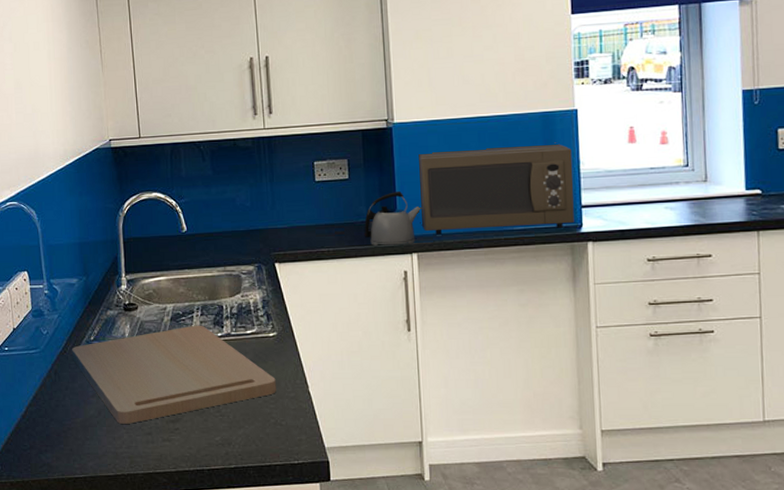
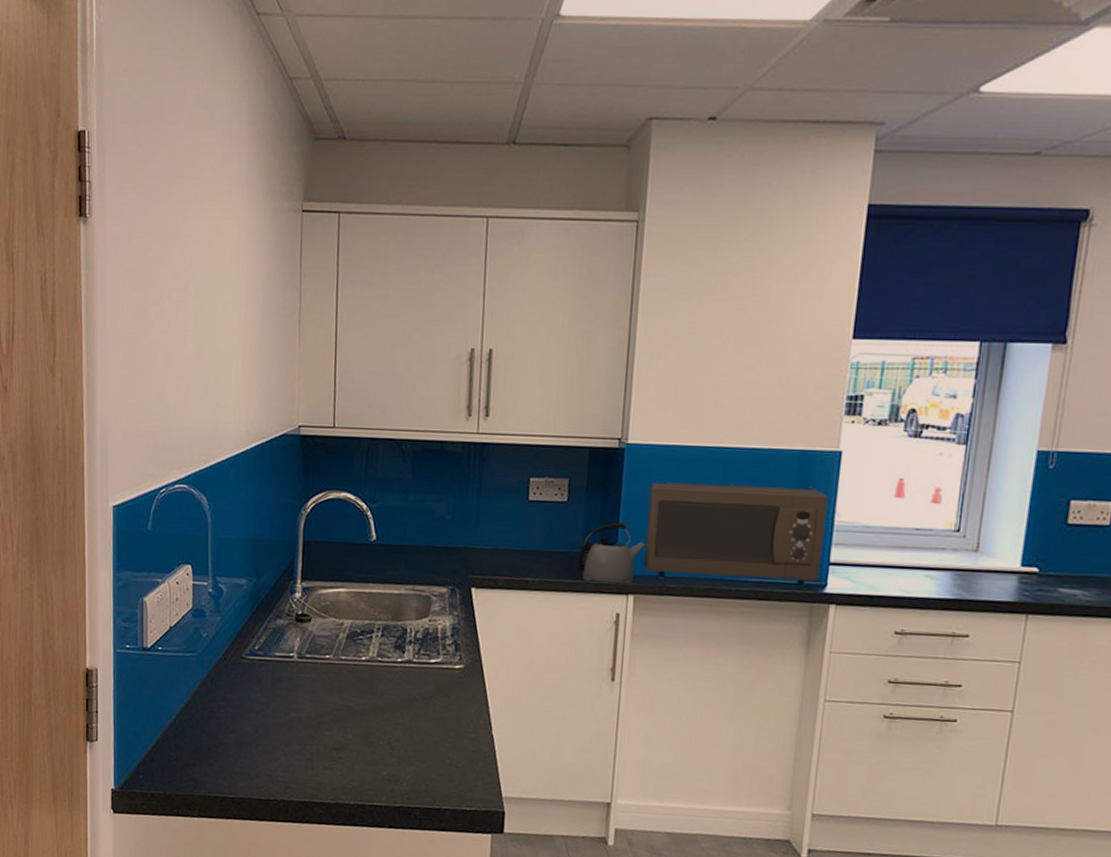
cutting board: present [71,325,276,424] -> none [232,646,457,747]

